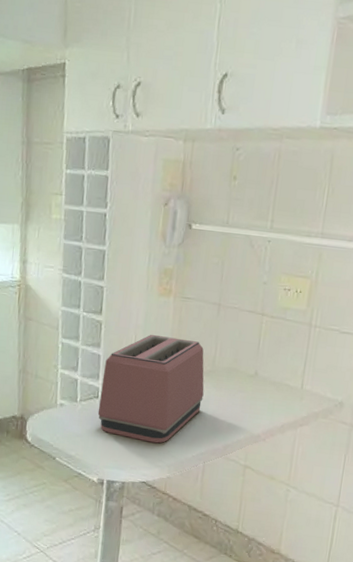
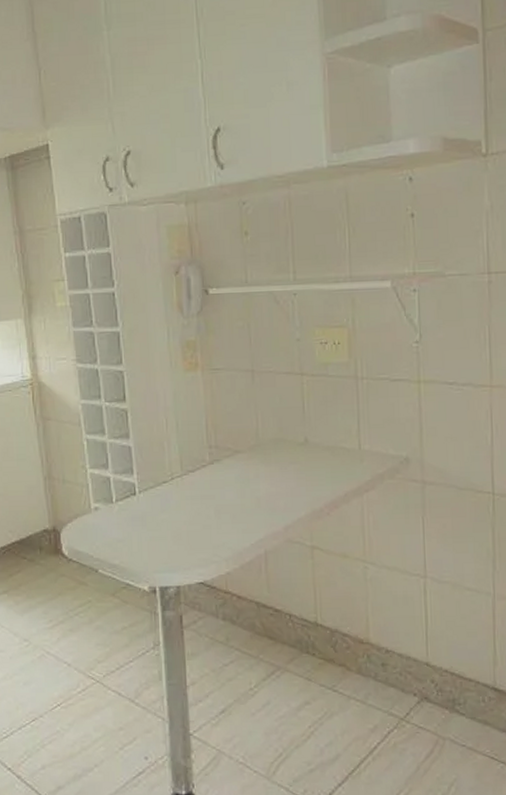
toaster: present [97,334,204,444] -> none [137,414,252,536]

